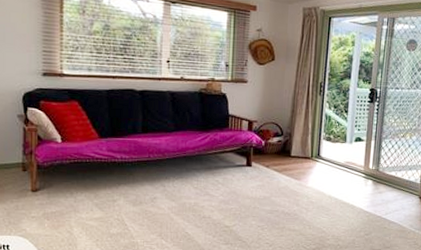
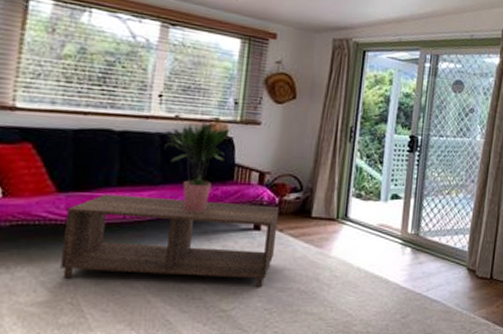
coffee table: none [107,139,266,210] -> present [60,194,280,288]
potted plant: none [173,81,224,153] -> present [163,121,230,212]

